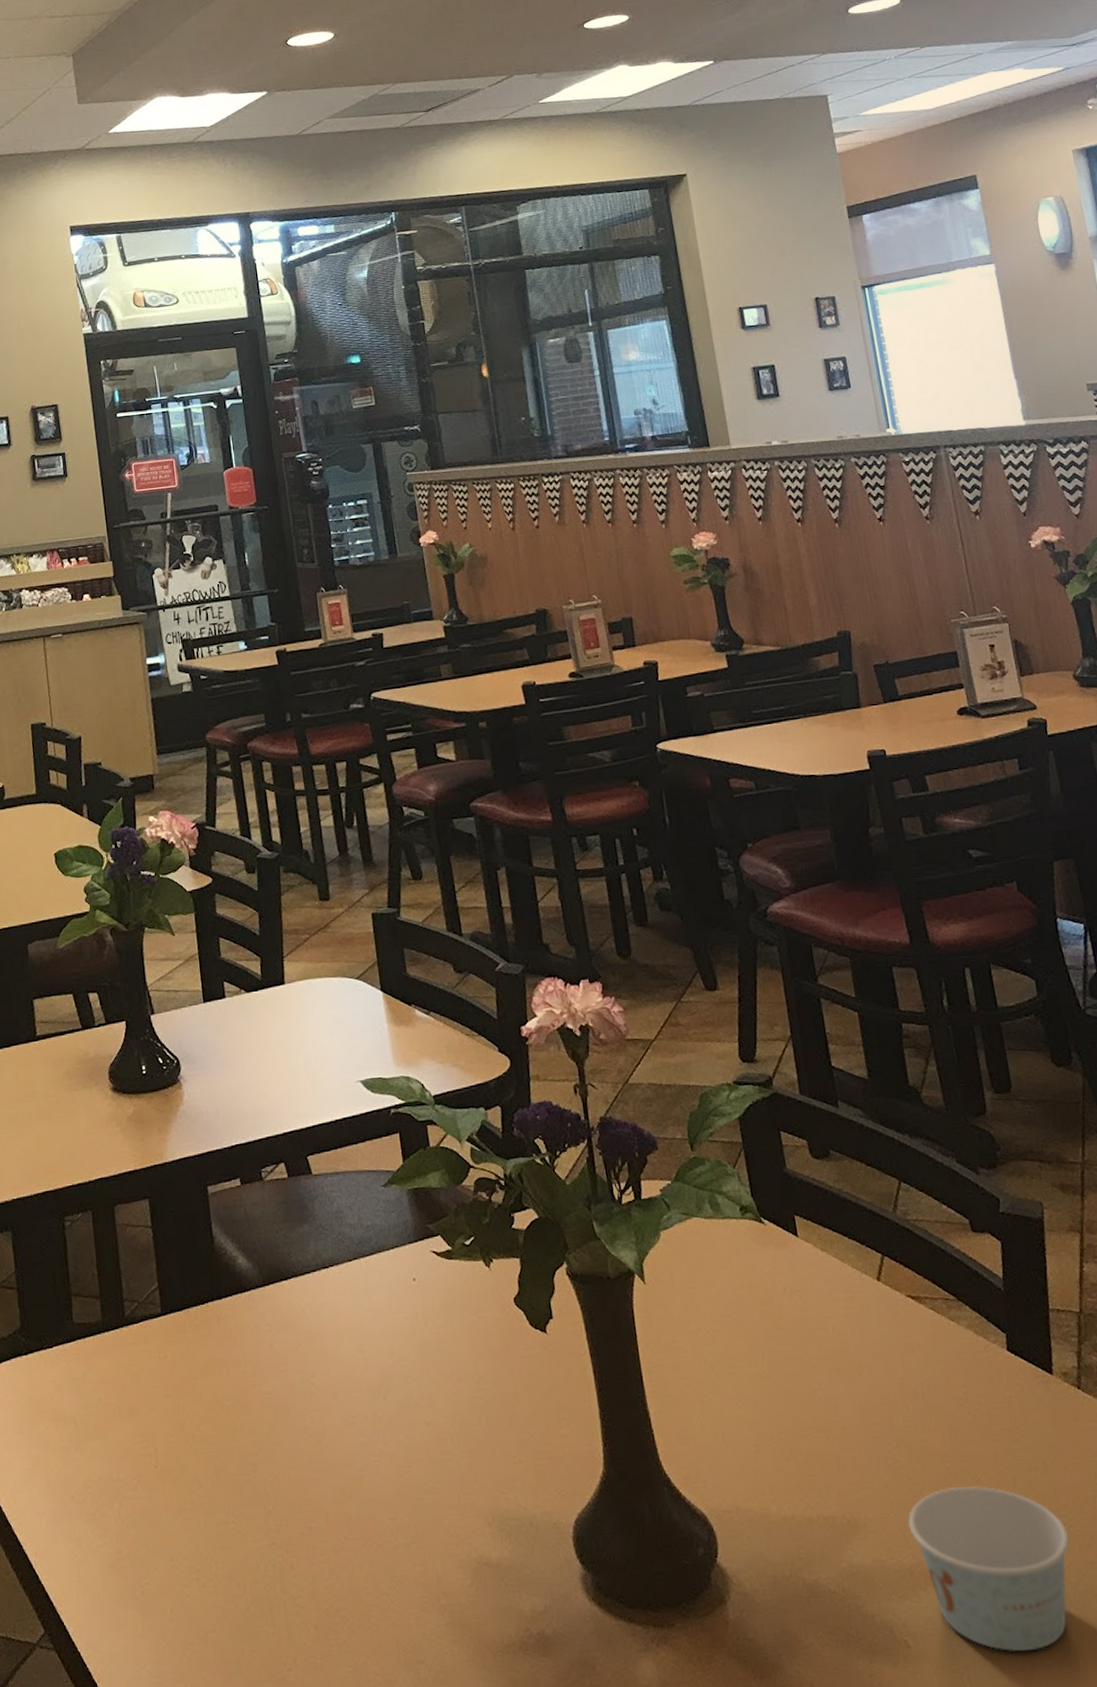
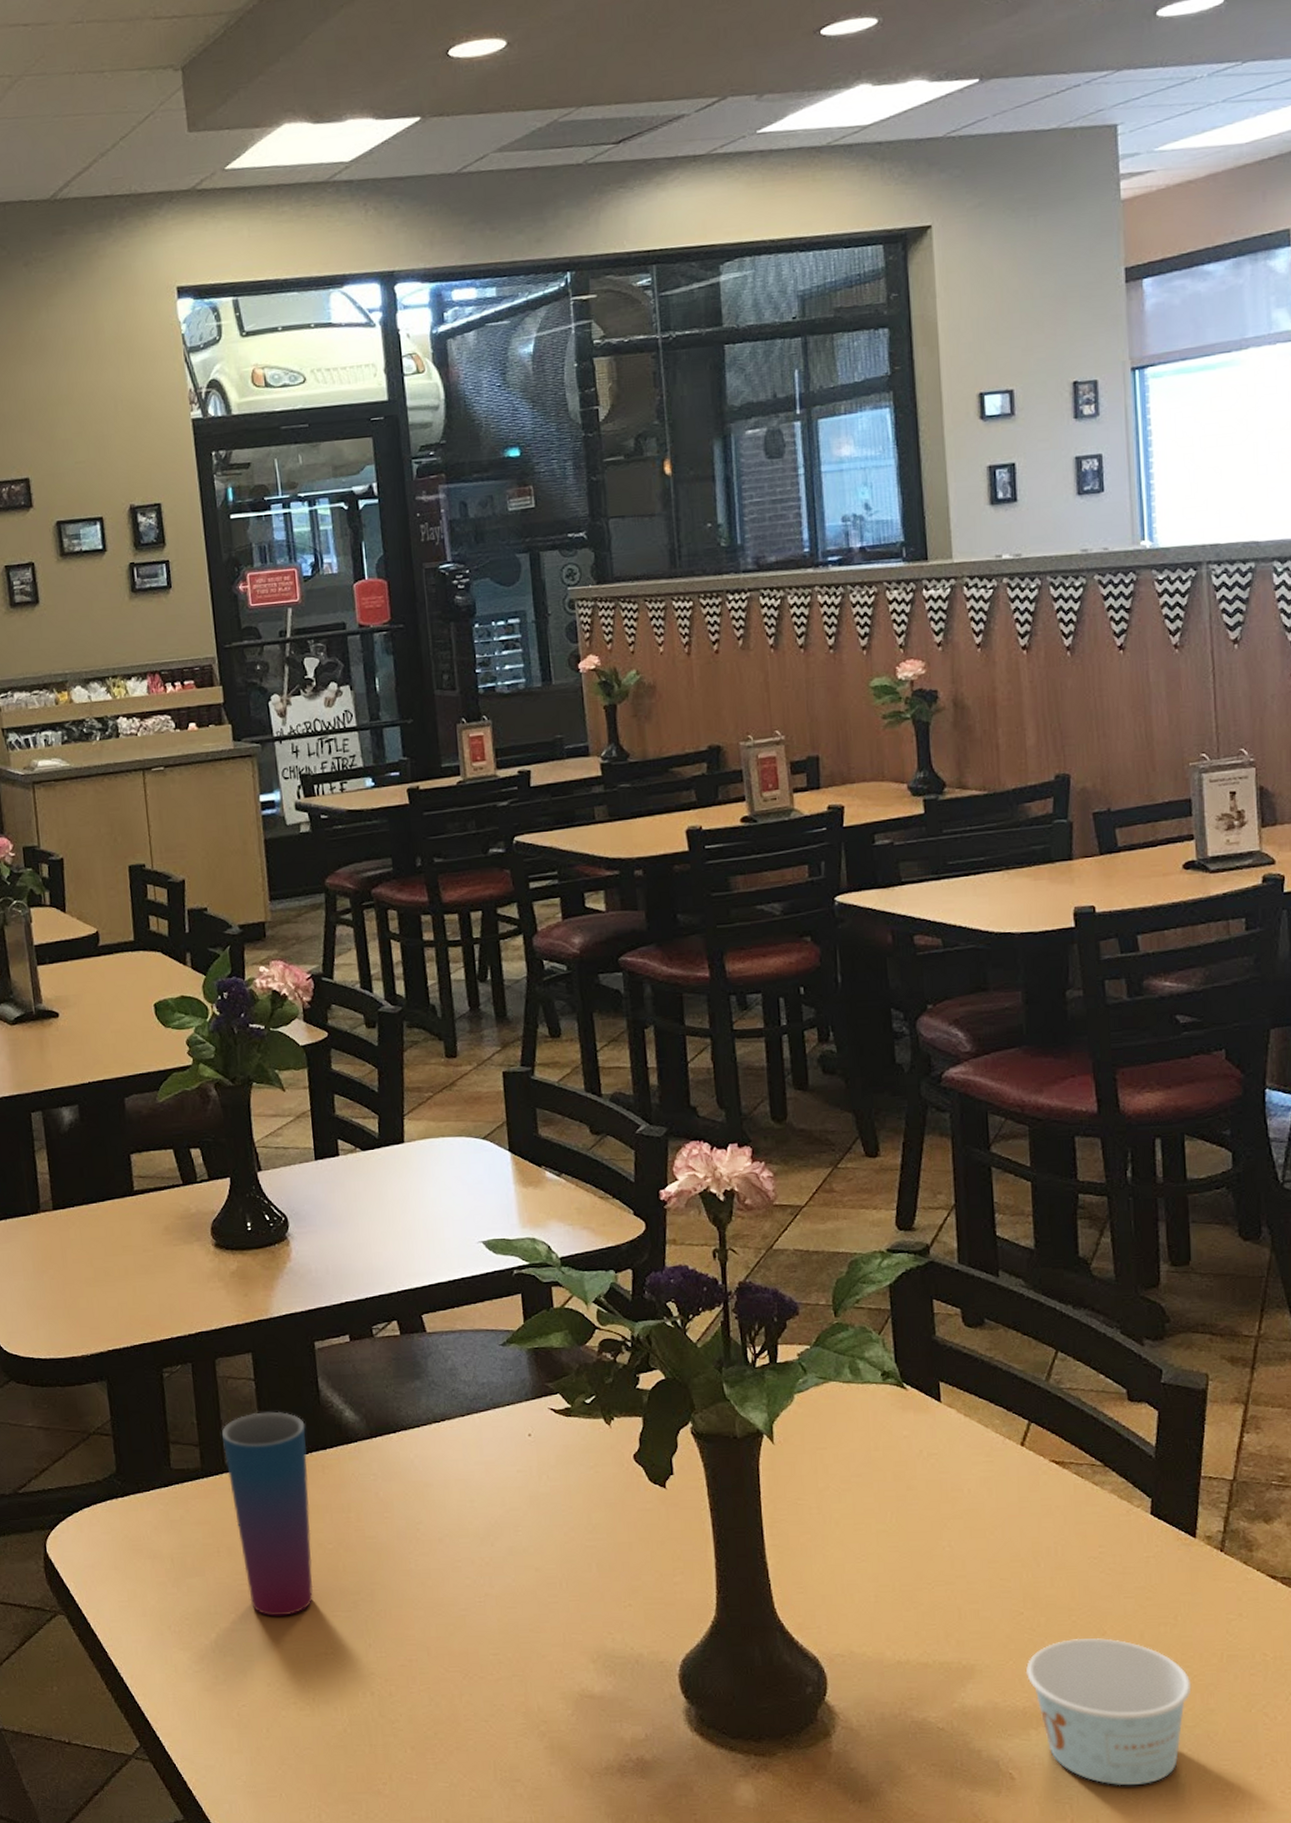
cup: none [121,1259,213,1482] -> present [221,1411,314,1616]

